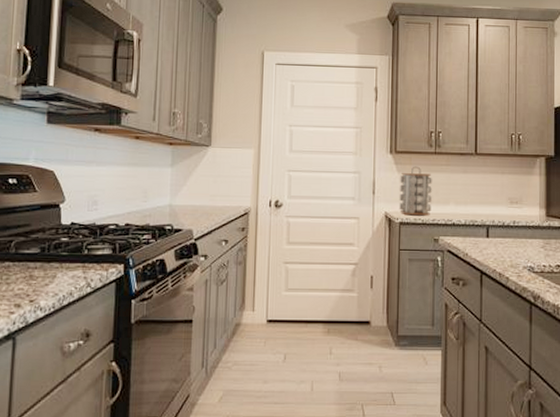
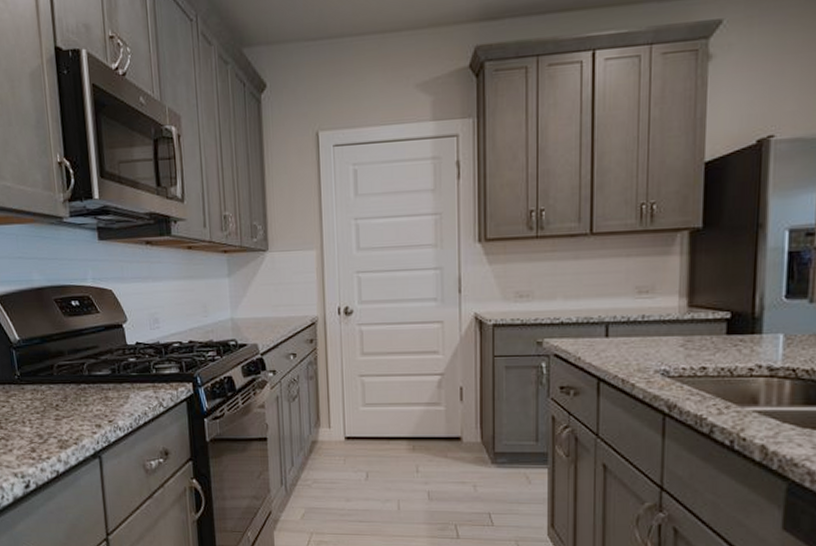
spice rack: present [398,166,432,216] -> none [491,255,533,316]

